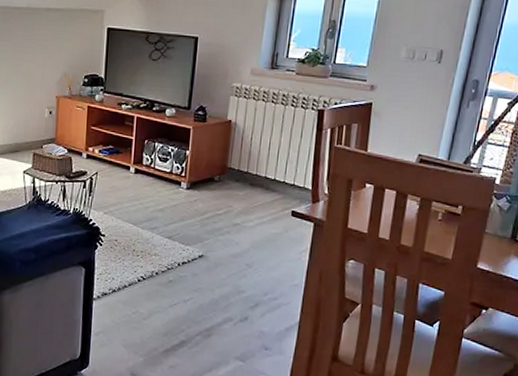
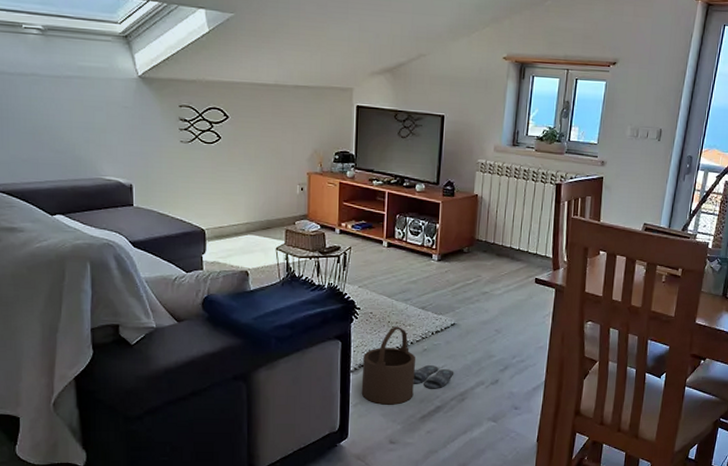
wooden bucket: none [103,255,161,337] -> present [361,326,416,405]
slippers: none [157,296,200,323] -> present [413,364,453,389]

